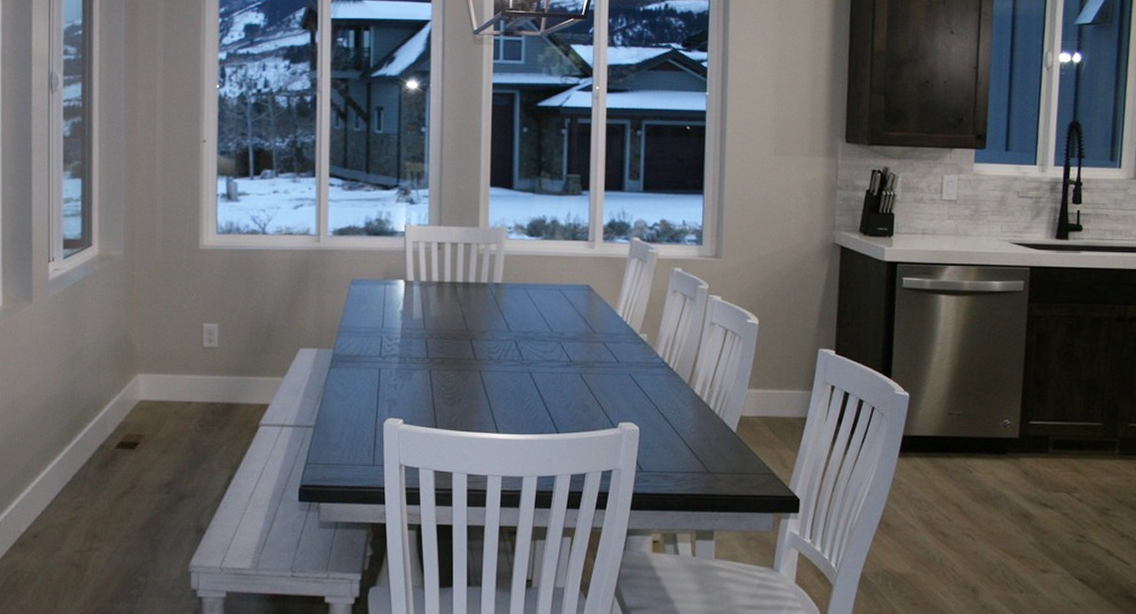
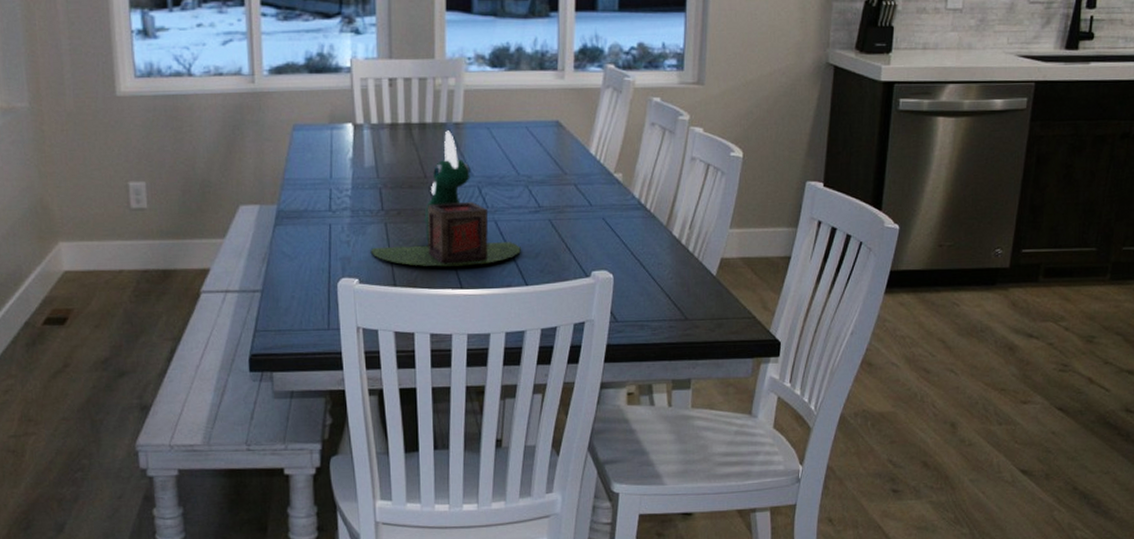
plant pot: none [415,290,553,412] -> present [370,130,521,267]

